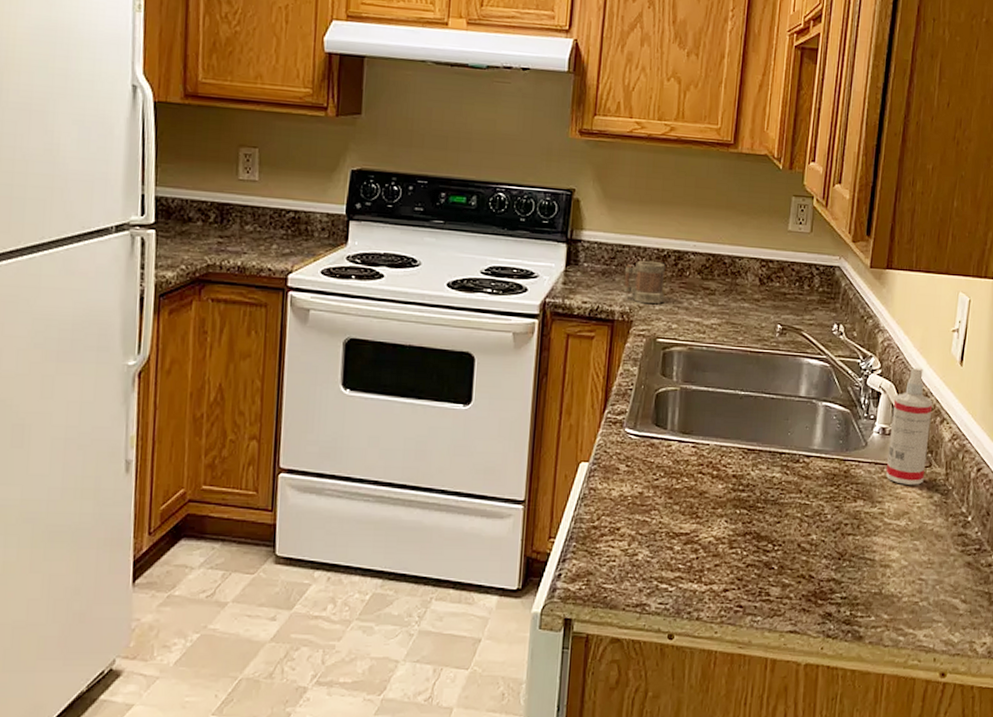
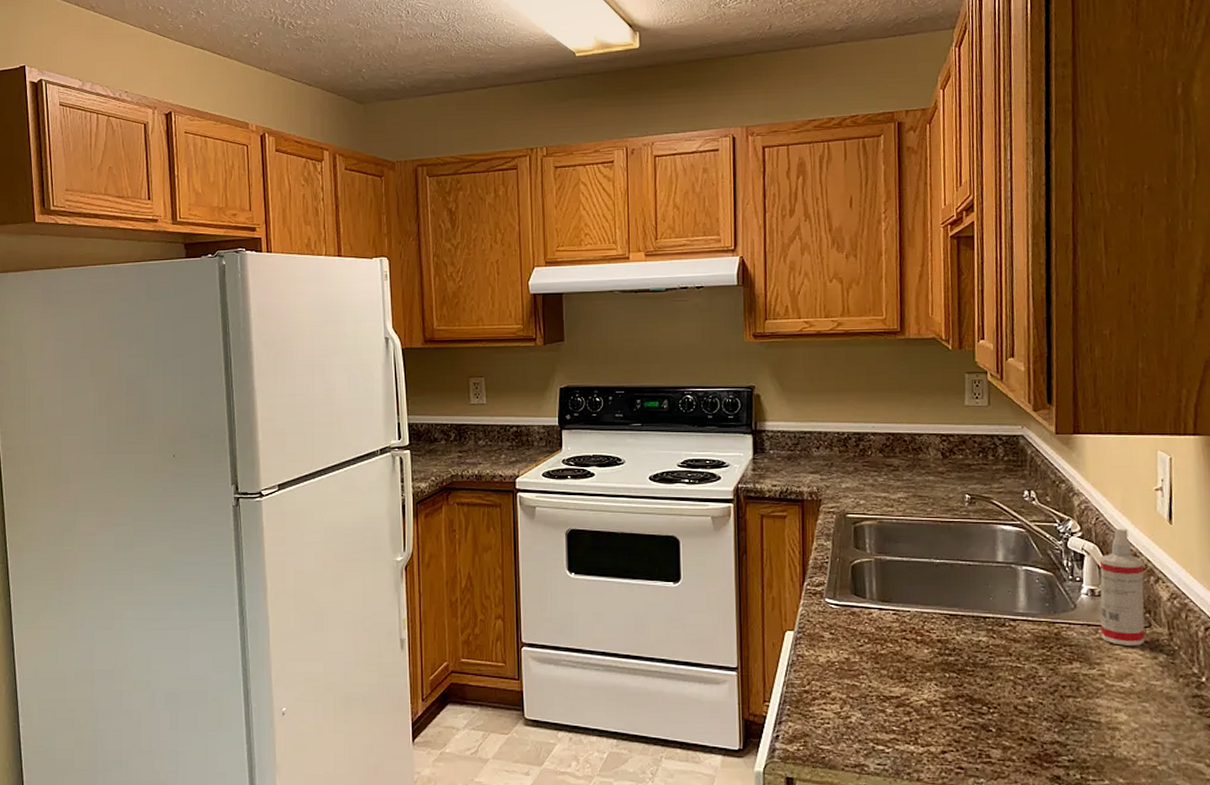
mug: present [623,260,666,304] -> none [808,443,850,482]

